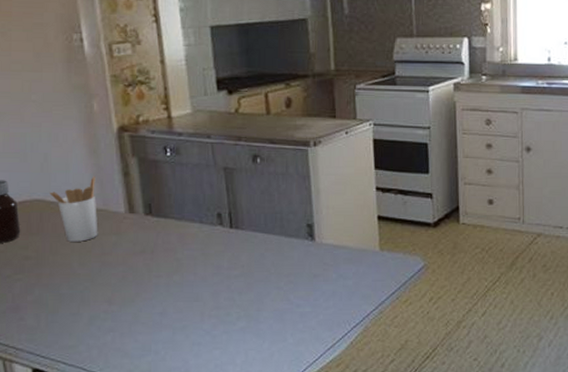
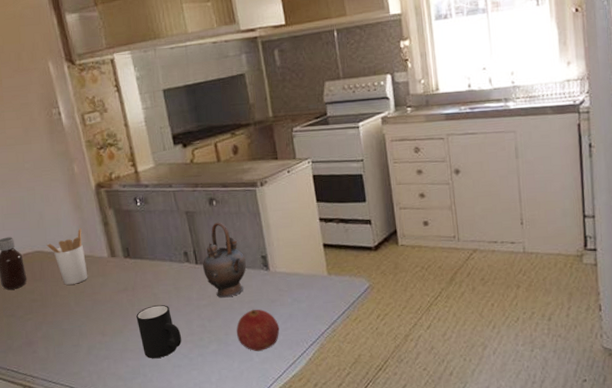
mug: none [153,271,205,333] -> present [136,304,181,358]
teapot: none [237,182,288,269] -> present [202,222,246,298]
fruit: none [271,283,320,332] -> present [236,309,280,352]

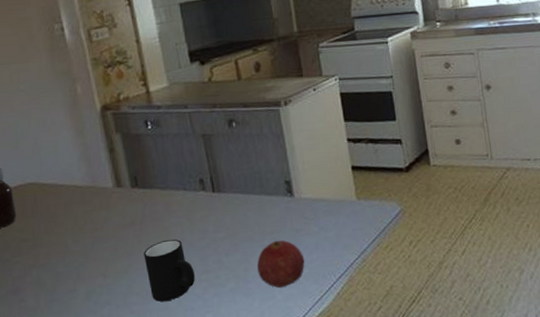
utensil holder: present [46,228,88,285] -> none [41,155,89,221]
teapot: present [202,222,246,298] -> none [220,145,268,229]

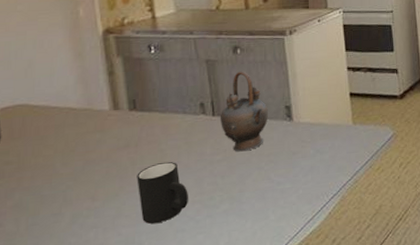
teapot: none [220,145,268,229] -> present [219,71,268,152]
fruit: present [257,240,305,288] -> none [253,162,299,209]

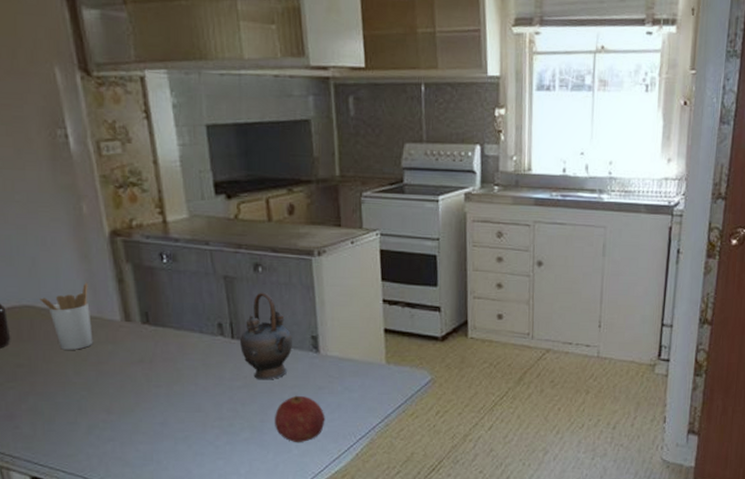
utensil holder: none [33,77,82,143] -> present [39,282,93,350]
mug: present [137,161,188,224] -> none [152,382,207,443]
fruit: none [253,162,299,209] -> present [275,395,325,443]

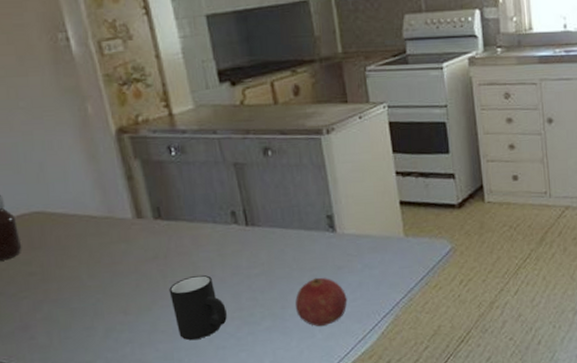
utensil holder: present [39,282,93,350] -> none [49,182,106,254]
mug: none [152,382,207,443] -> present [169,274,227,340]
teapot: present [239,292,292,380] -> none [254,175,308,265]

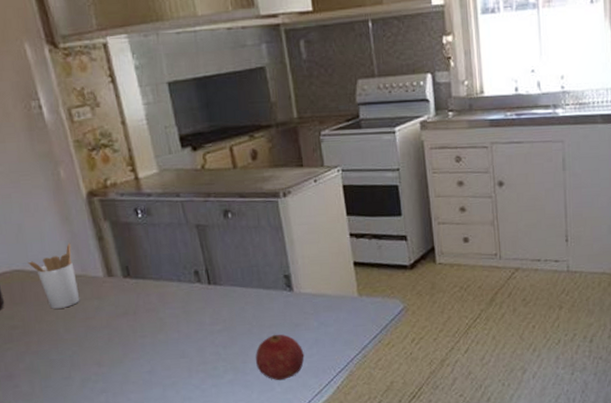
utensil holder: none [49,182,106,254] -> present [28,242,80,309]
mug: present [169,274,227,340] -> none [138,330,192,391]

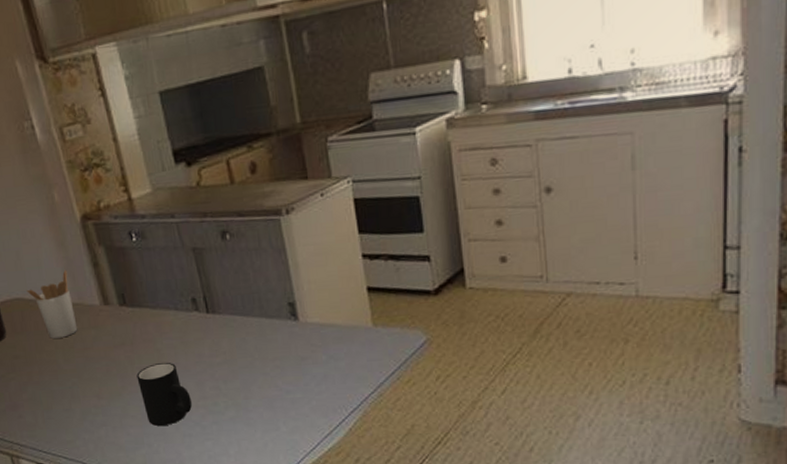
mug: none [138,330,192,391] -> present [136,362,192,426]
fruit: present [256,334,304,381] -> none [258,368,312,420]

